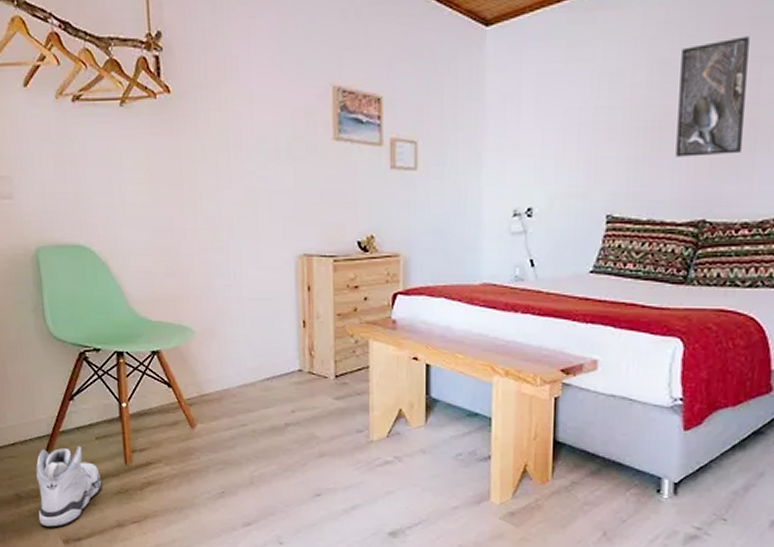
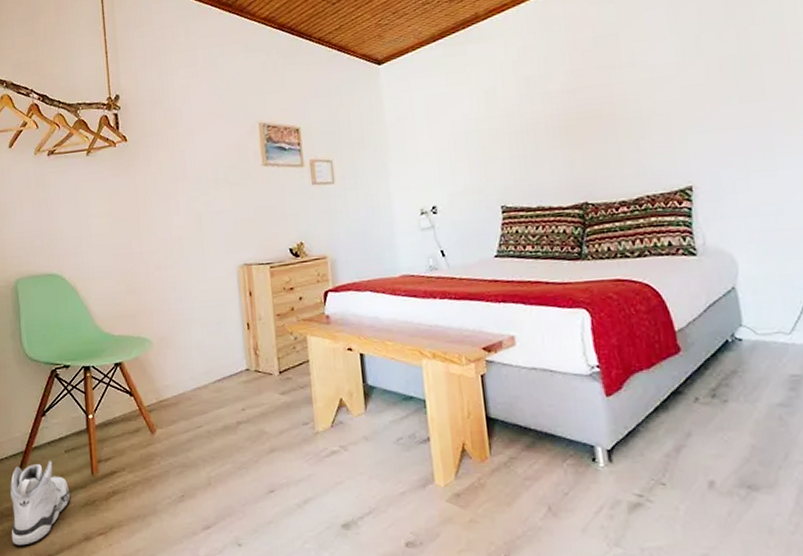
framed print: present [676,36,749,157] -> none [541,52,608,152]

